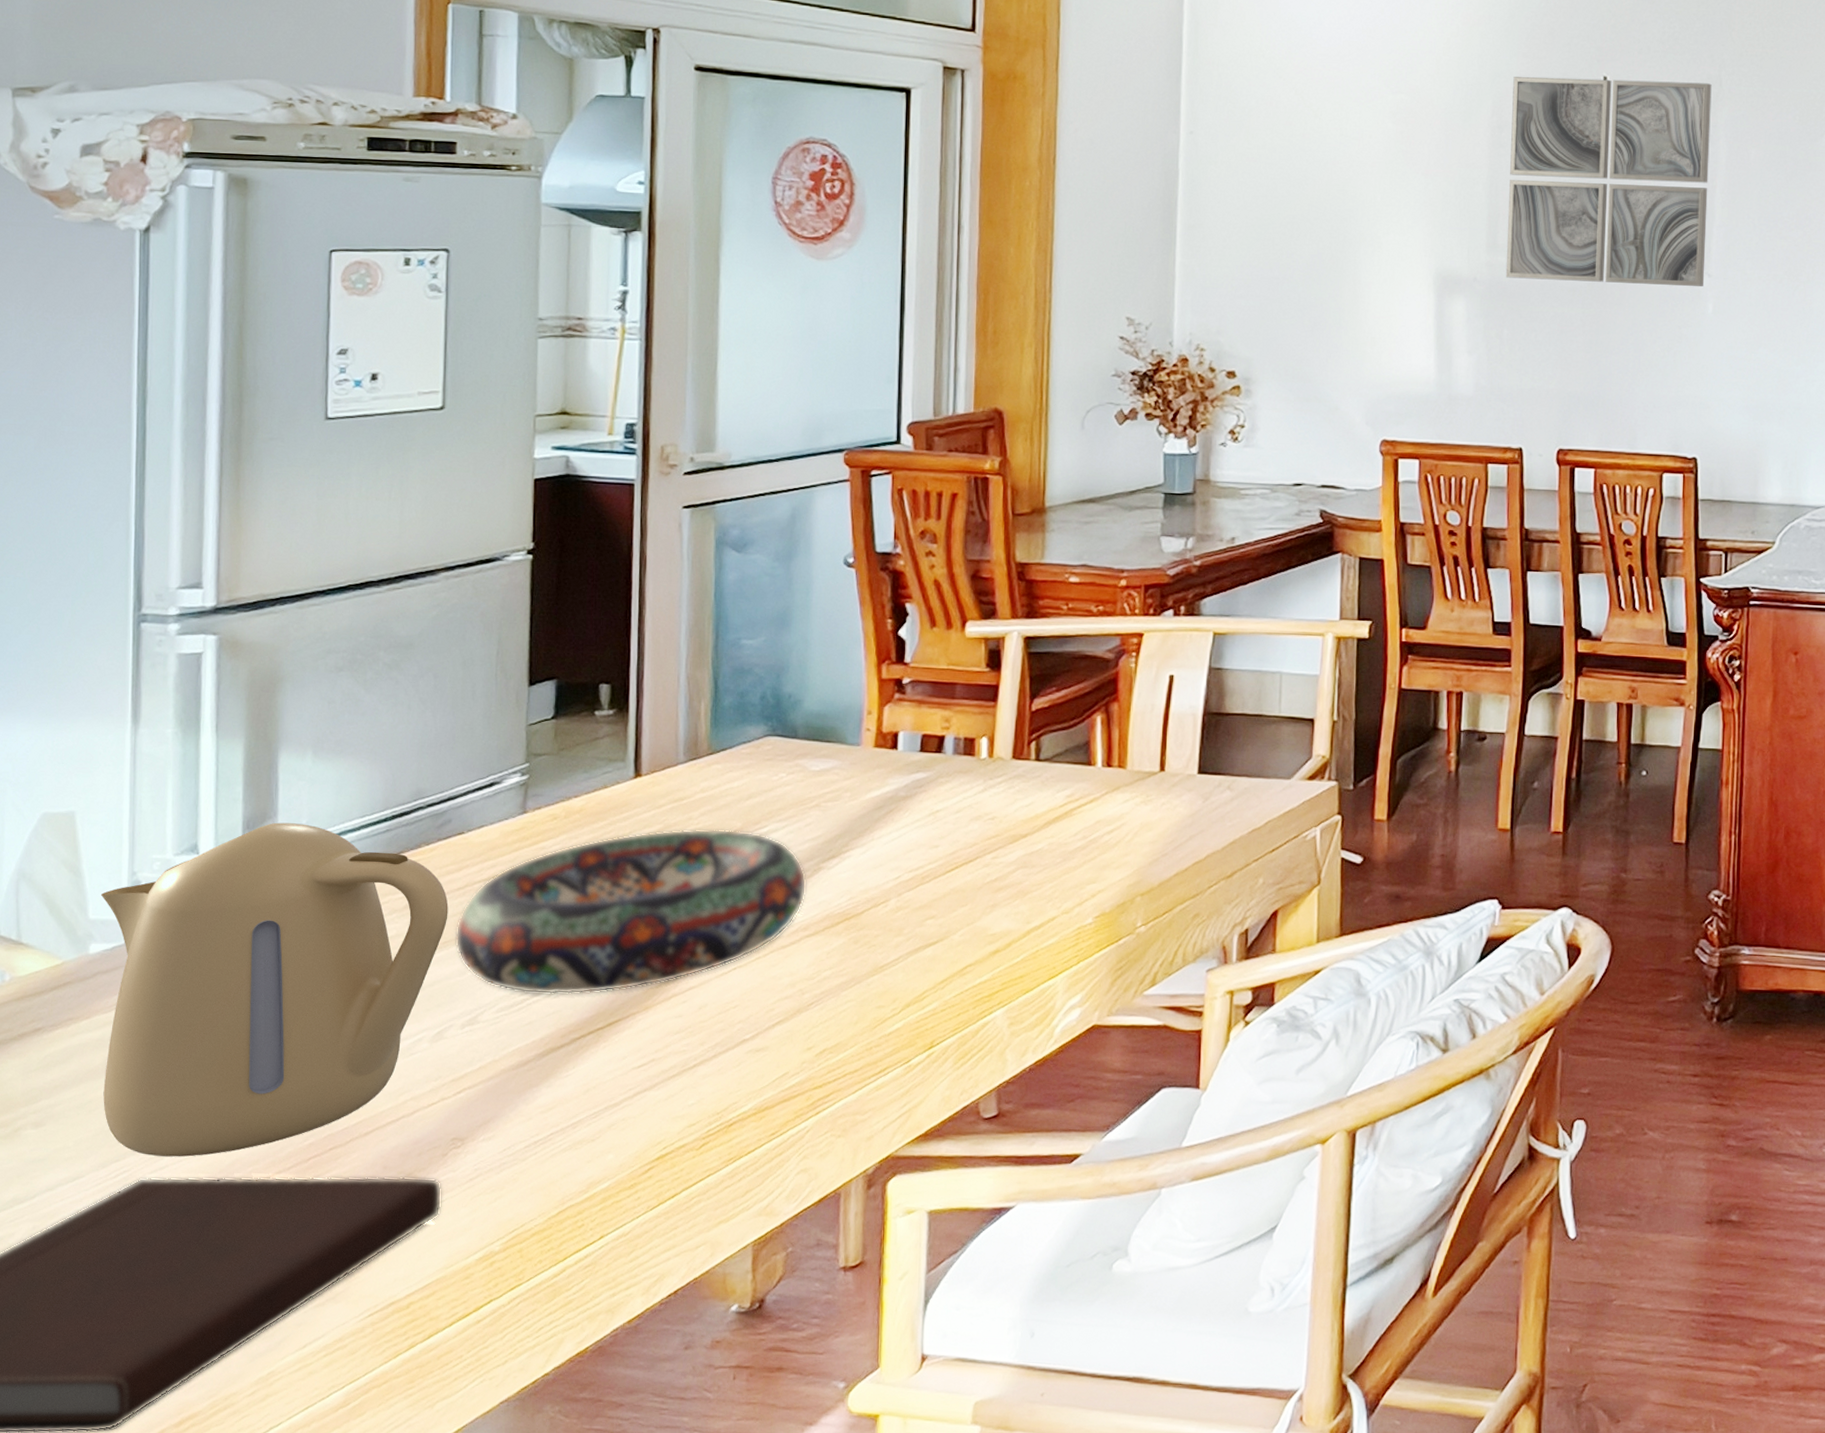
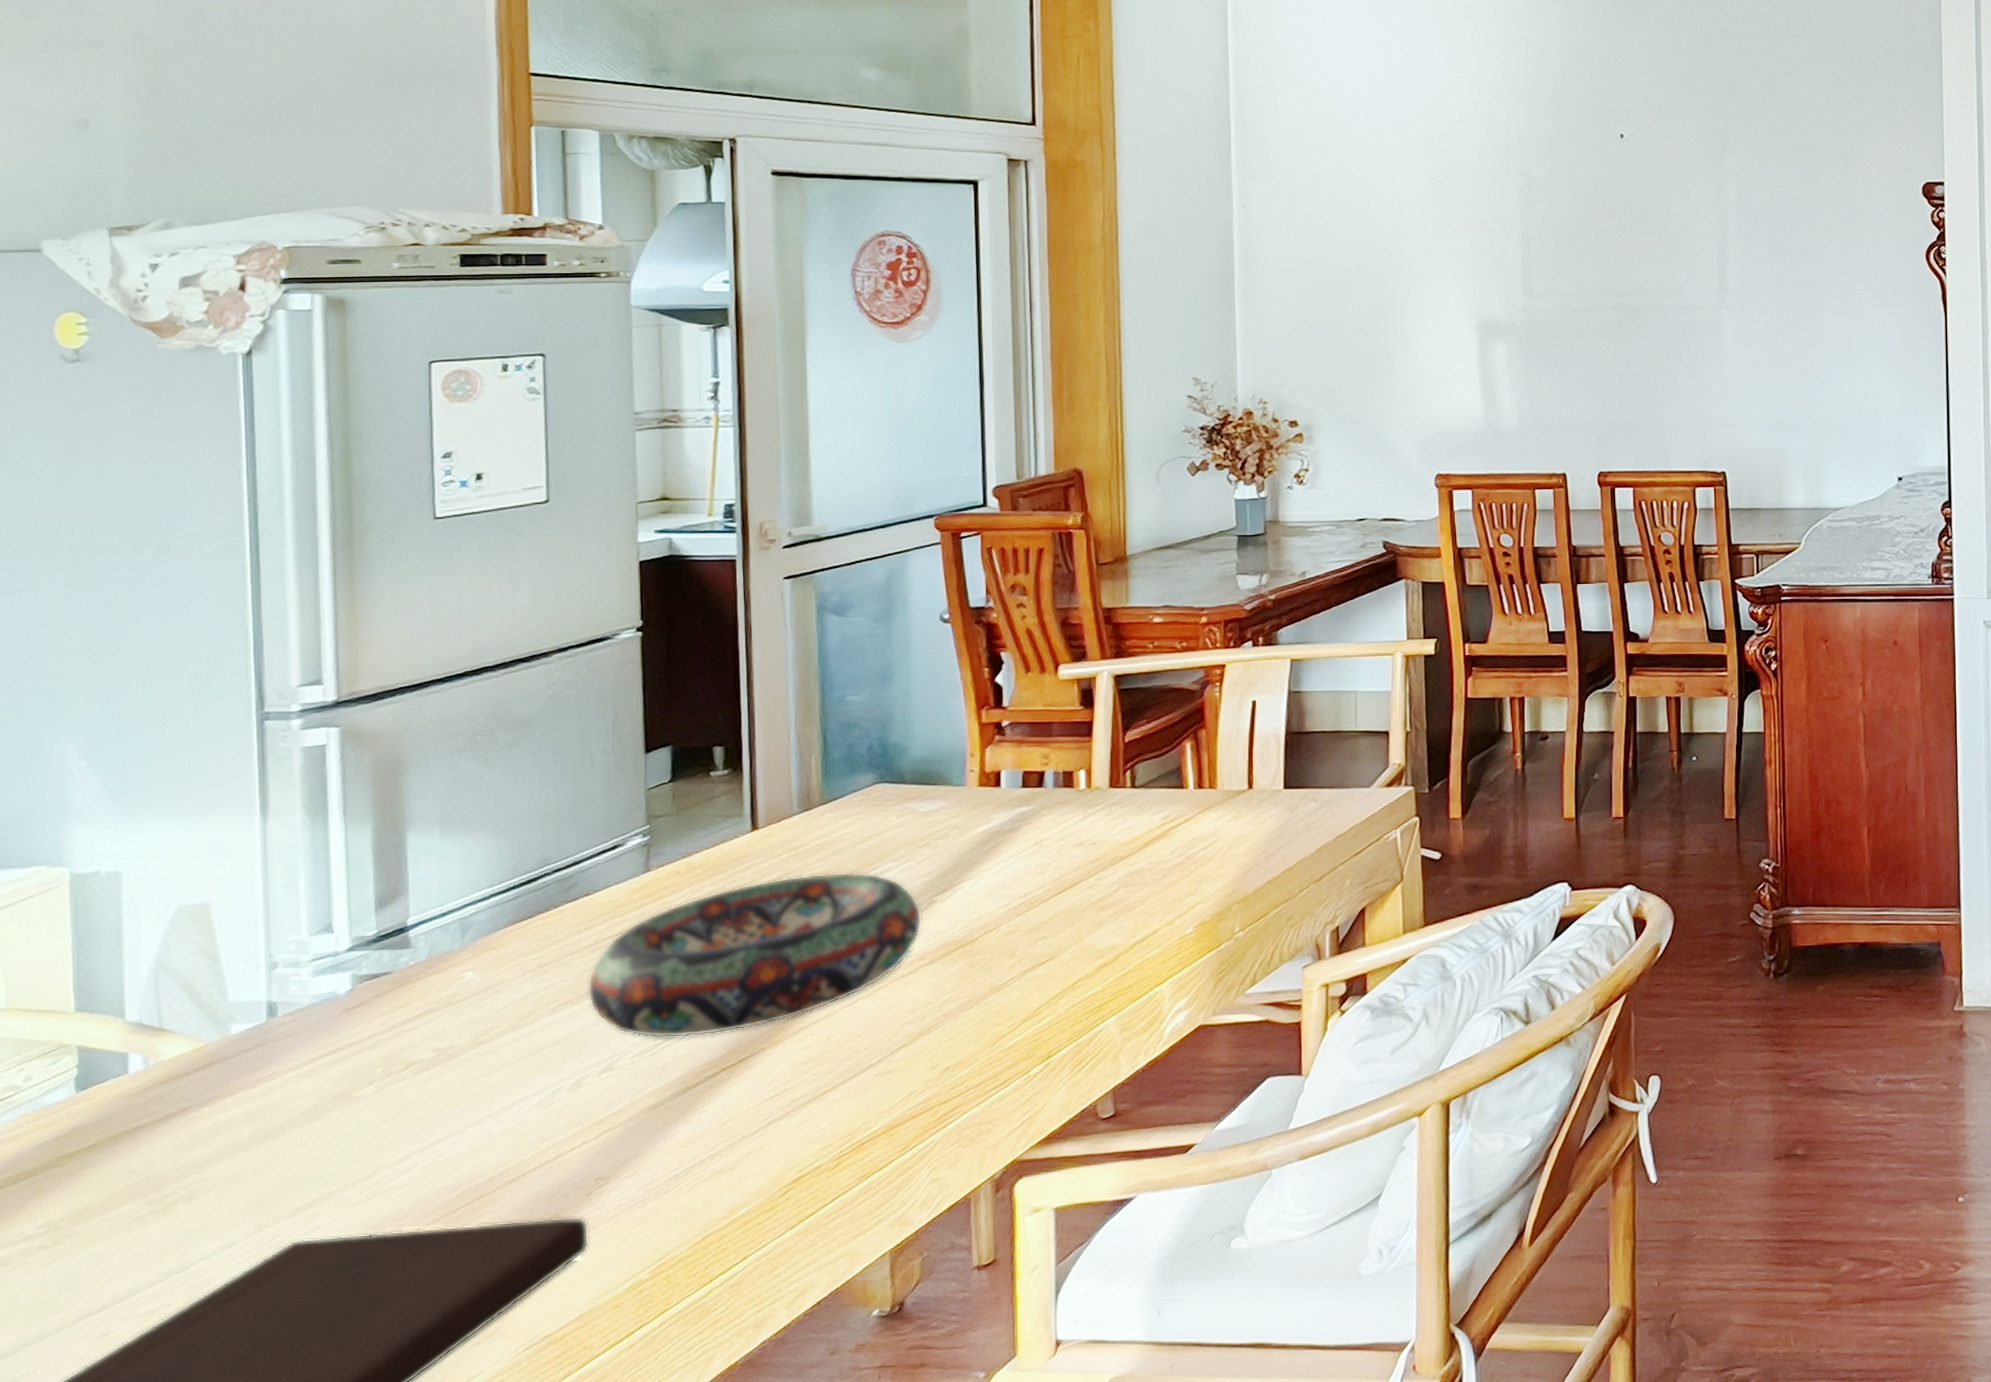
kettle: present [100,822,448,1157] -> none [239,897,580,1219]
wall art: present [1505,77,1712,287] -> none [1538,135,1723,321]

